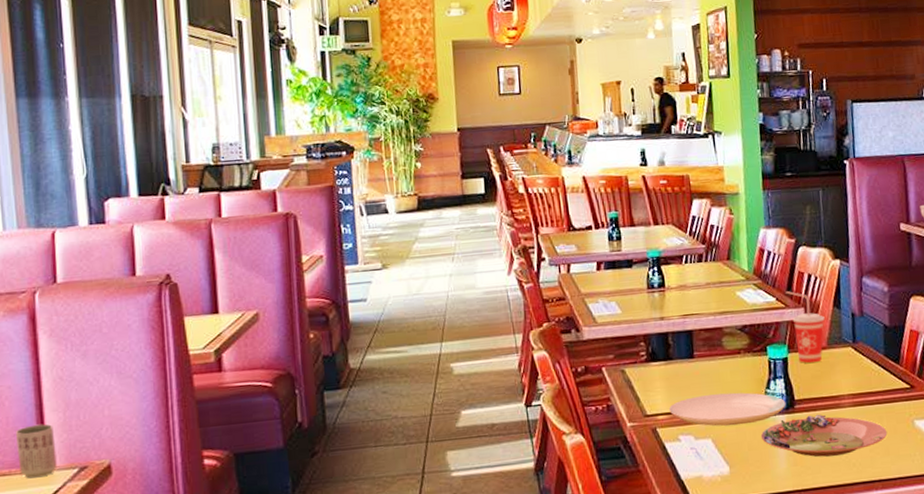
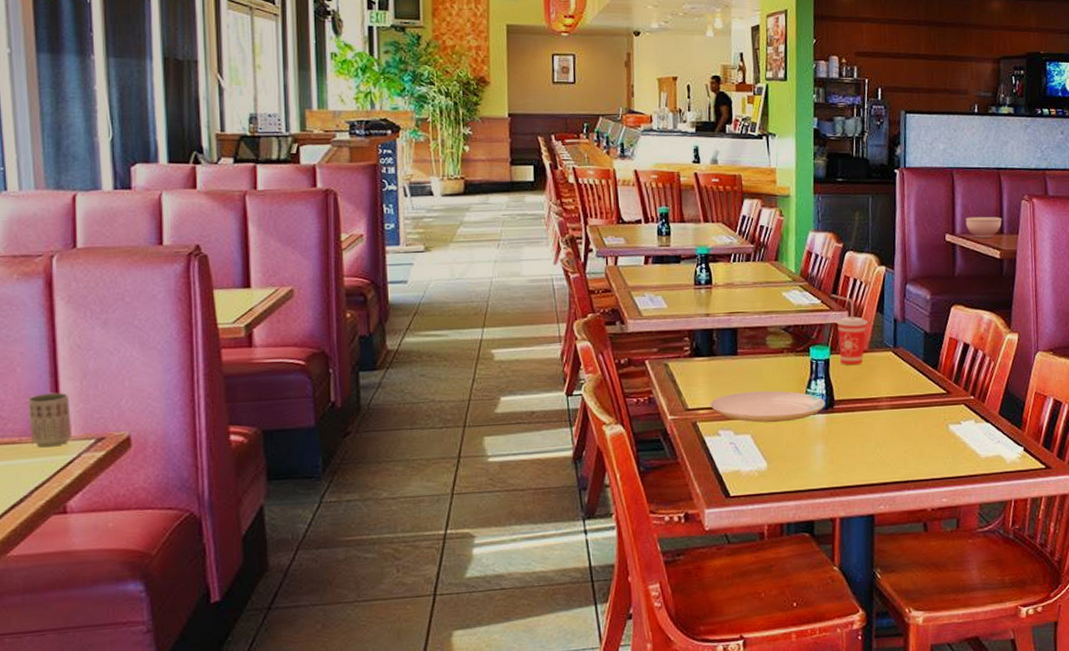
salad plate: present [760,414,888,457] -> none [799,415,922,457]

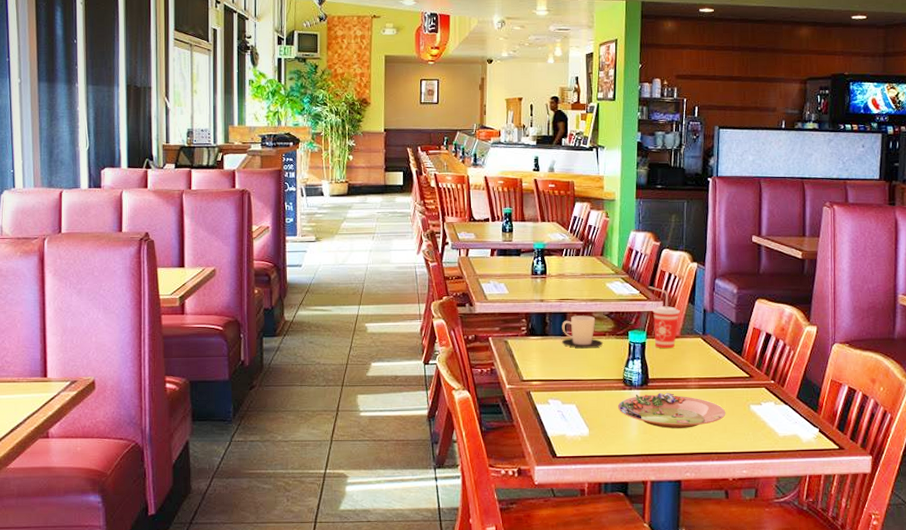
cup: present [27,392,72,448] -> none [24,344,54,386]
plate: present [710,390,826,423] -> none [542,368,641,396]
cup: none [731,330,780,368] -> present [561,315,603,348]
salad plate: none [799,415,922,457] -> present [617,392,726,429]
soup bowl: present [965,216,1003,239] -> none [771,220,805,241]

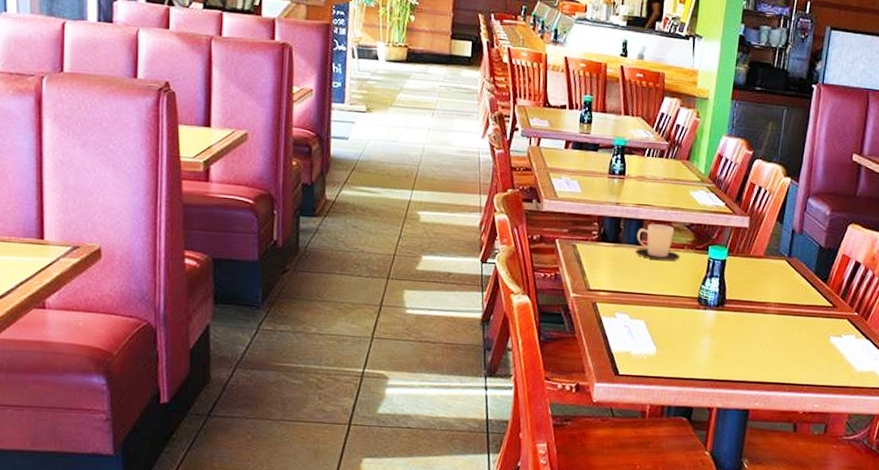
salad plate: present [617,392,726,429] -> none [689,315,804,356]
beverage cup: present [648,286,680,349] -> none [735,199,767,269]

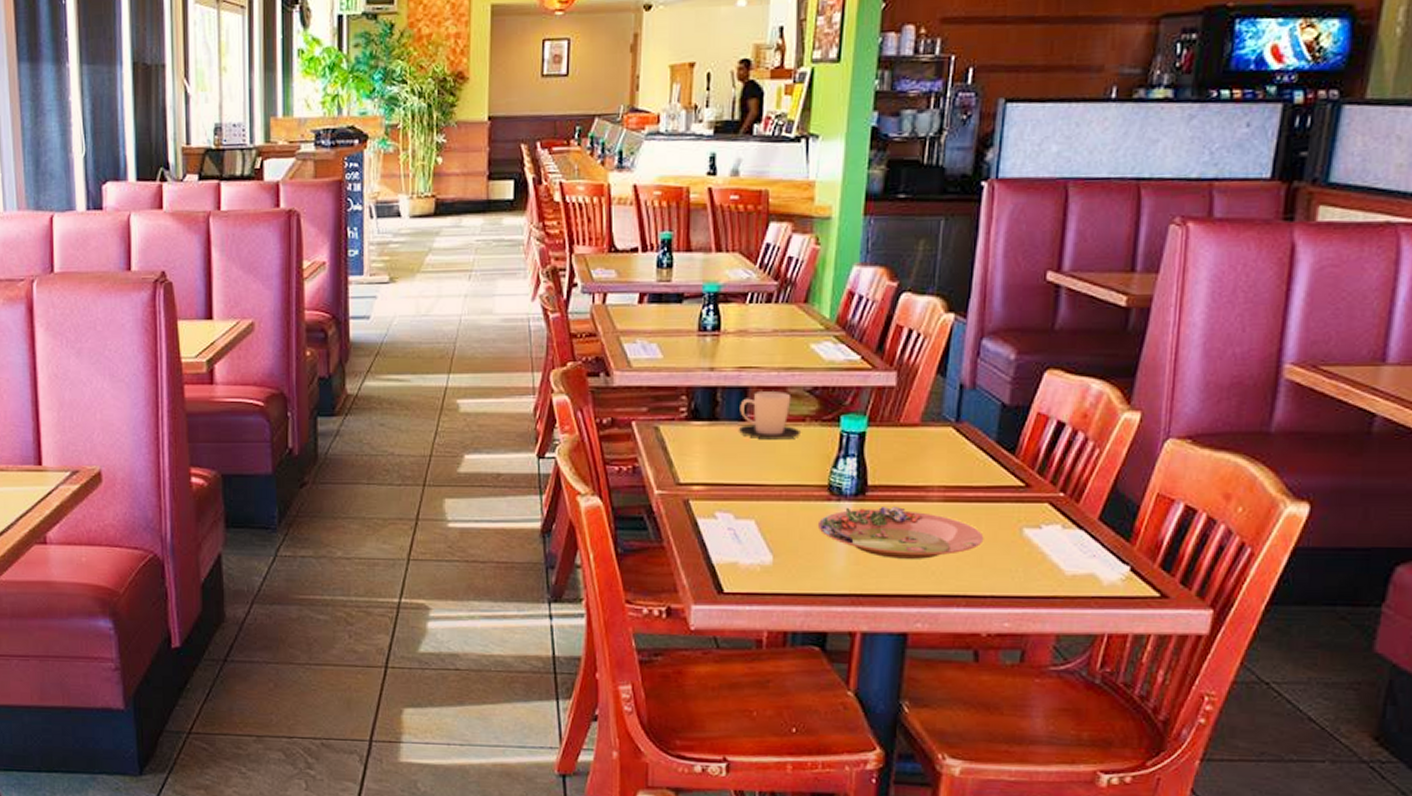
salad plate: none [689,315,804,356] -> present [817,506,984,559]

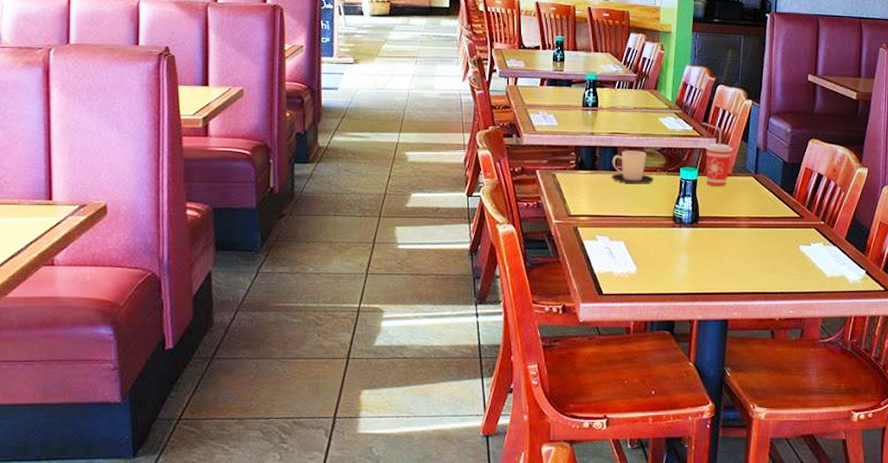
salad plate: present [817,506,984,559] -> none [666,231,775,267]
beverage cup: none [875,349,923,443] -> present [702,123,733,187]

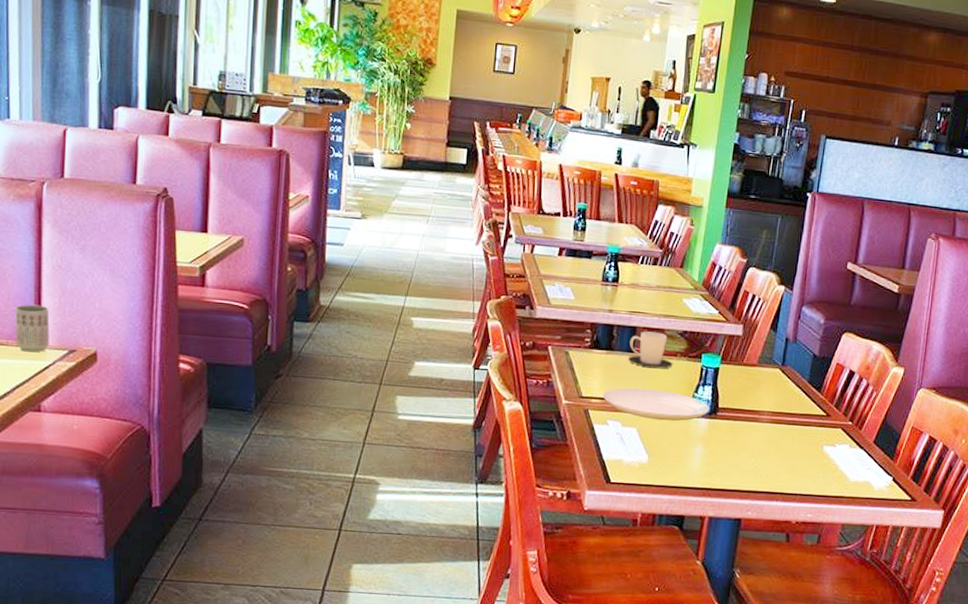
cup: none [26,164,60,210] -> present [14,304,50,353]
plate: none [590,204,691,233] -> present [602,387,710,421]
beverage cup: present [702,123,733,187] -> none [729,307,760,378]

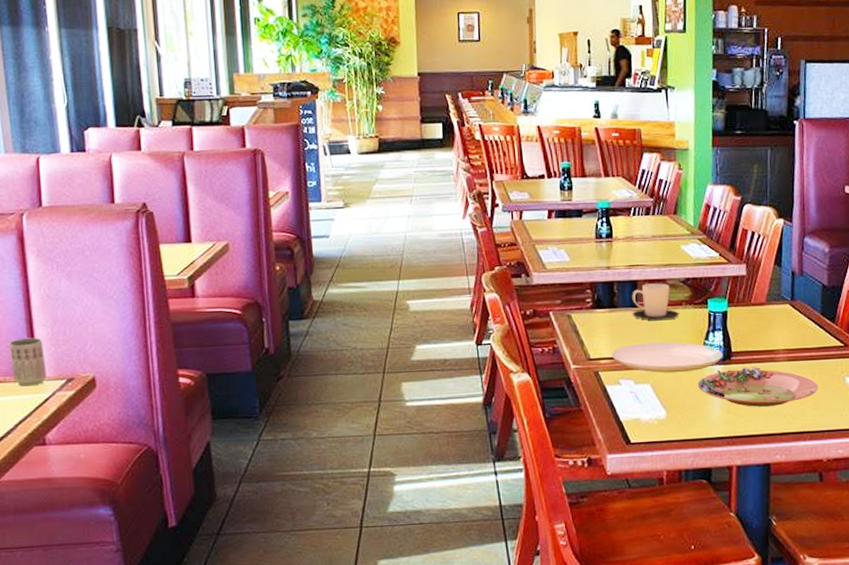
salad plate: none [681,423,797,465] -> present [697,366,819,407]

